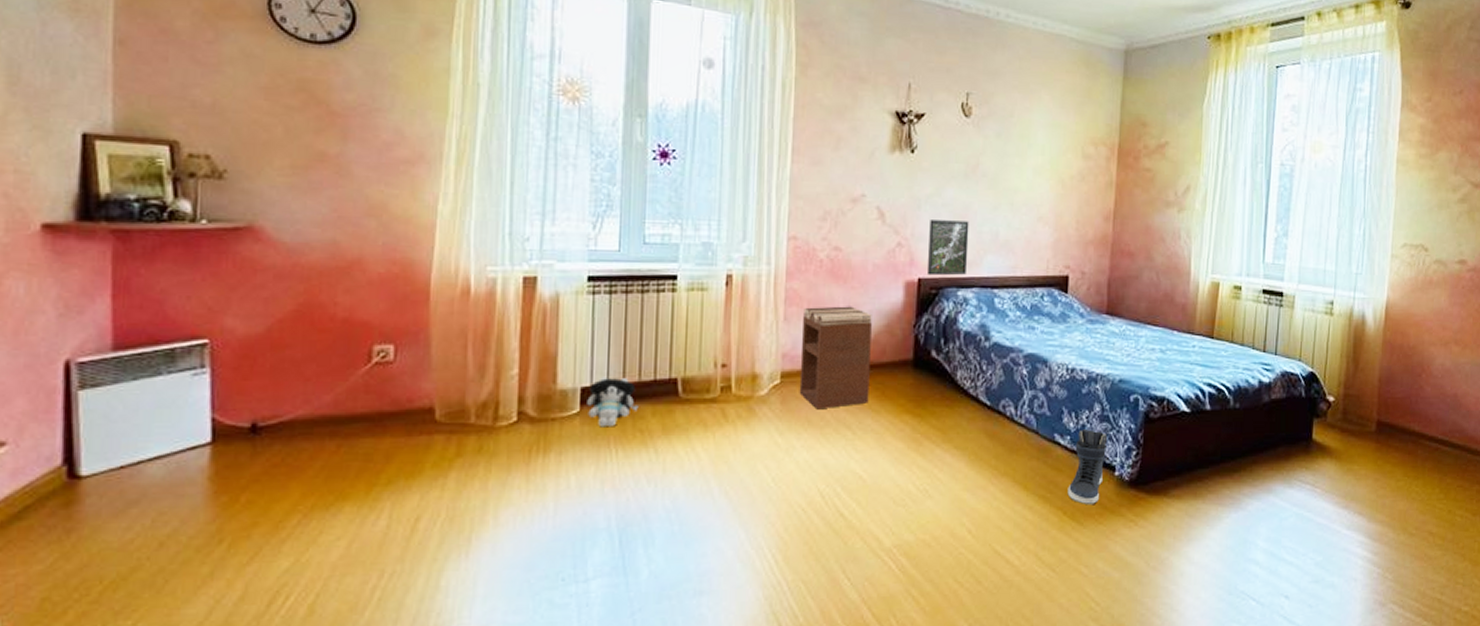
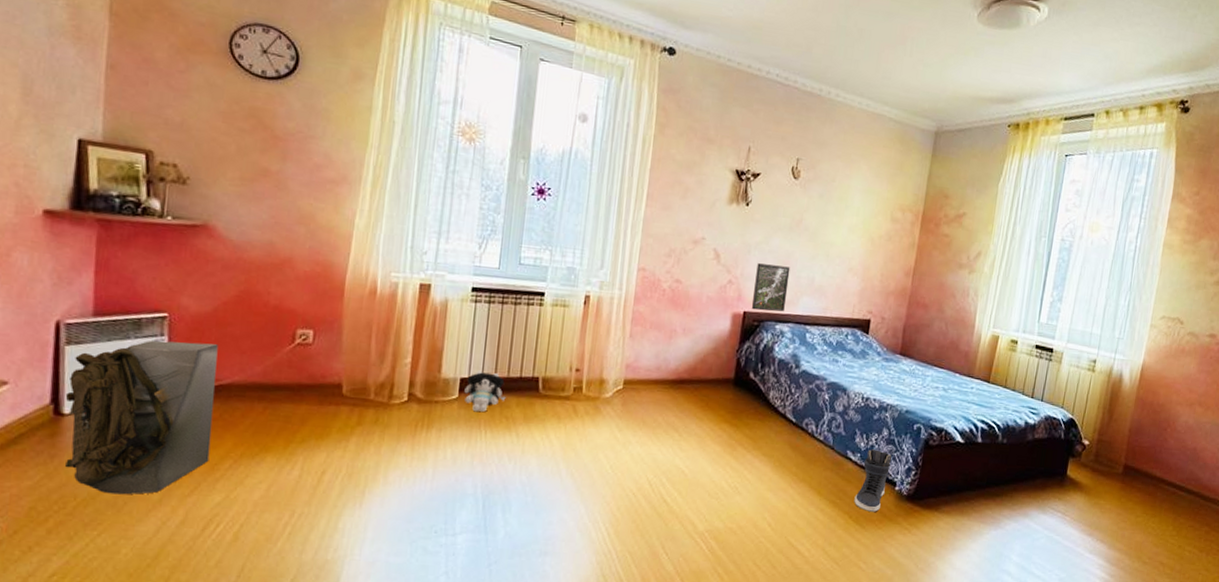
backpack: none [81,372,275,572] -> present [65,340,218,495]
nightstand: present [799,306,872,410] -> none [637,328,703,413]

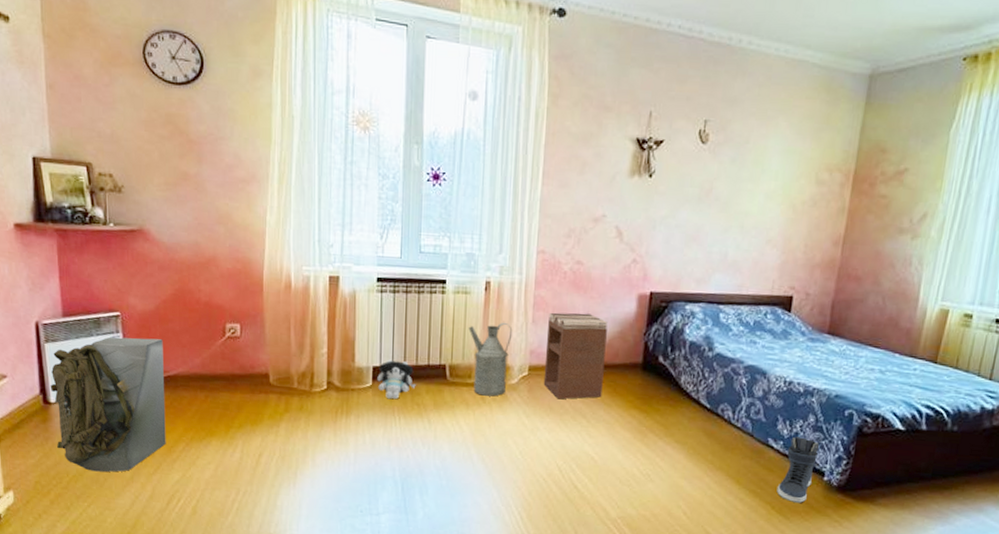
watering can: none [565,336,610,410] -> present [468,322,513,397]
nightstand: none [637,328,703,413] -> present [543,312,608,400]
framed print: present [751,263,791,312] -> none [658,239,700,291]

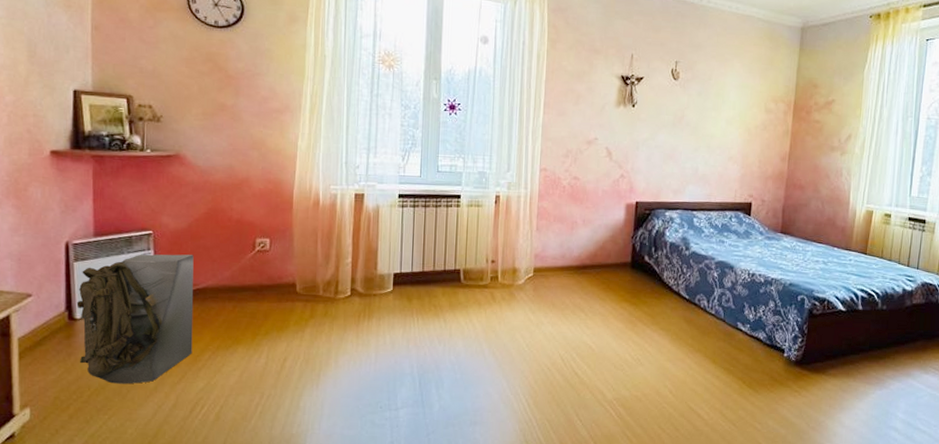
plush toy: present [377,359,416,400] -> none [398,266,433,303]
watering can: present [468,322,513,397] -> none [480,230,520,296]
nightstand: present [543,312,608,400] -> none [546,221,601,296]
sneaker: present [776,436,820,504] -> none [746,320,780,378]

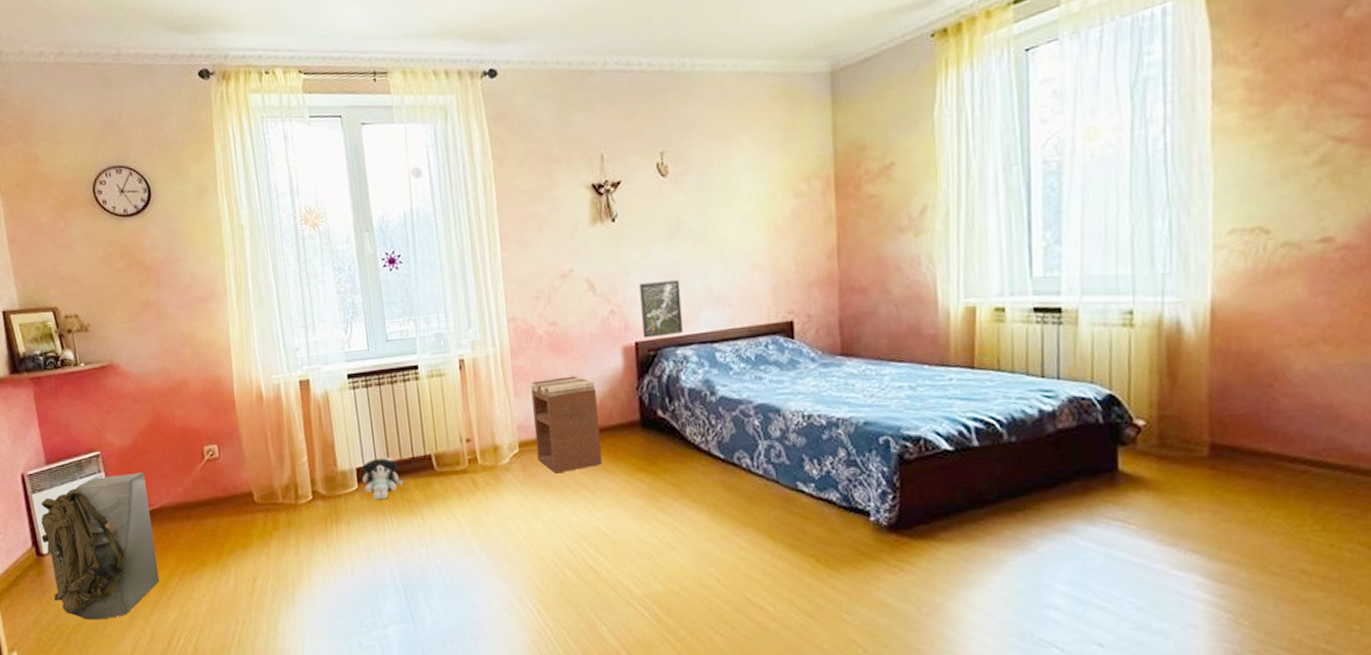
plush toy: none [398,266,433,303] -> present [362,458,404,501]
nightstand: none [546,221,601,296] -> present [531,376,603,474]
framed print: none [642,158,676,200] -> present [639,280,683,338]

